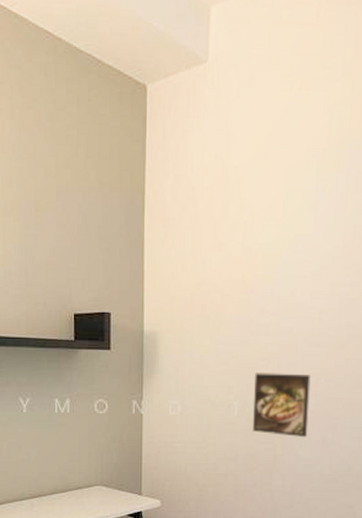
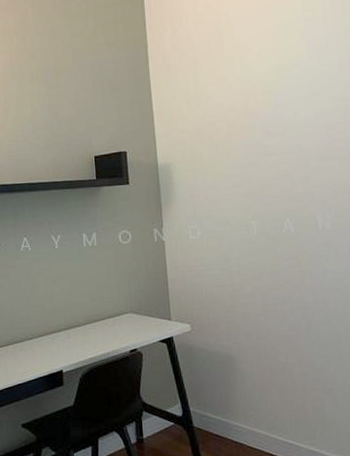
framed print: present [253,372,311,437] -> none [269,188,333,251]

